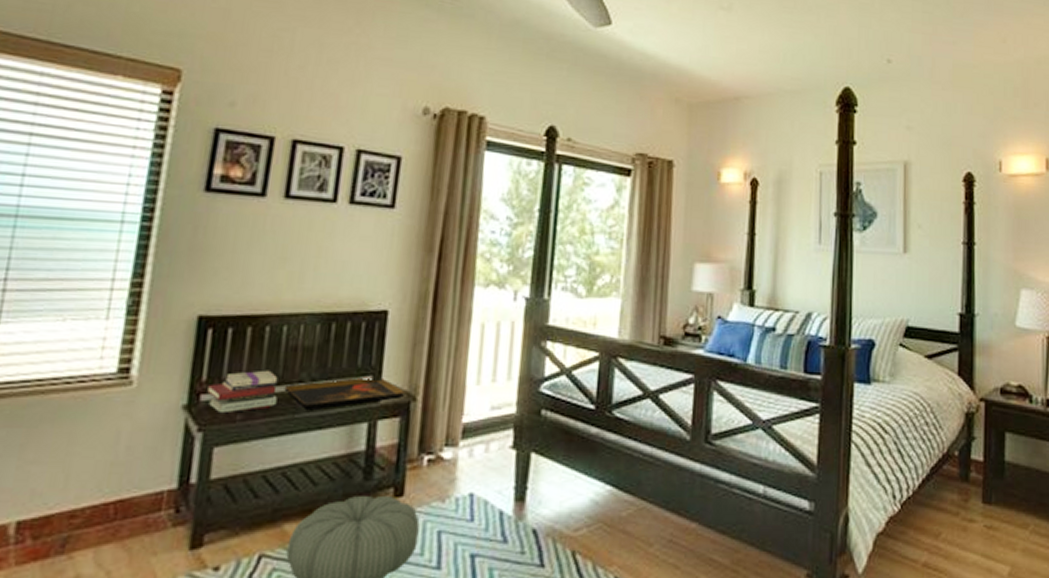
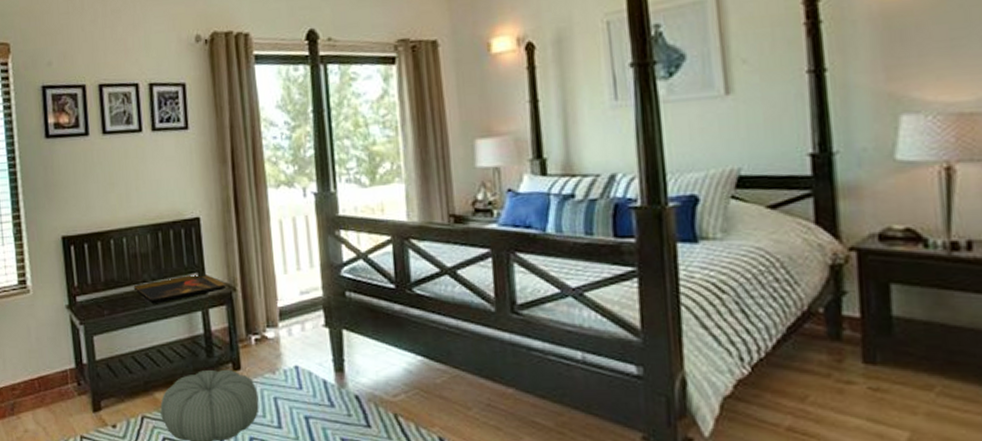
books: present [207,370,278,414] -> none [80,274,130,310]

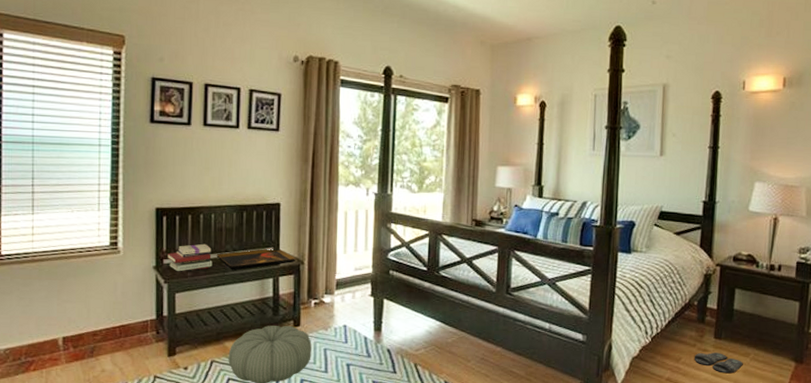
books: none [80,274,130,310] -> present [167,243,213,272]
slippers: none [830,386,924,418] -> present [694,352,743,374]

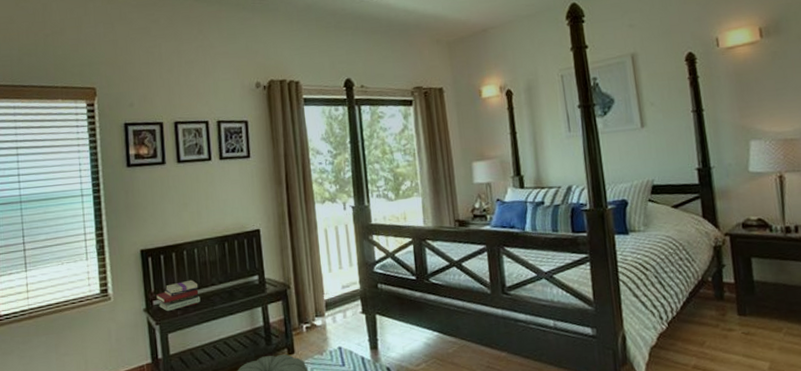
decorative tray: present [217,248,295,270] -> none [204,275,281,303]
slippers: present [694,352,743,374] -> none [719,331,777,353]

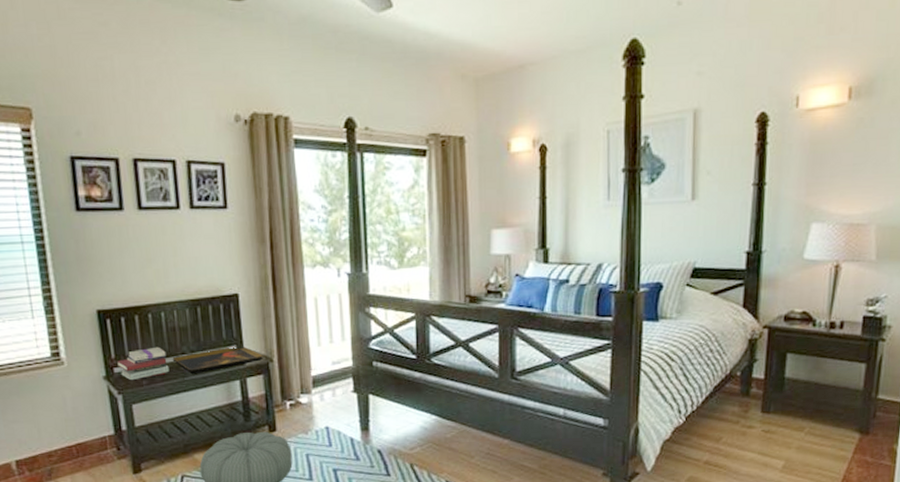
decorative tray: none [204,275,281,303] -> present [173,346,263,373]

